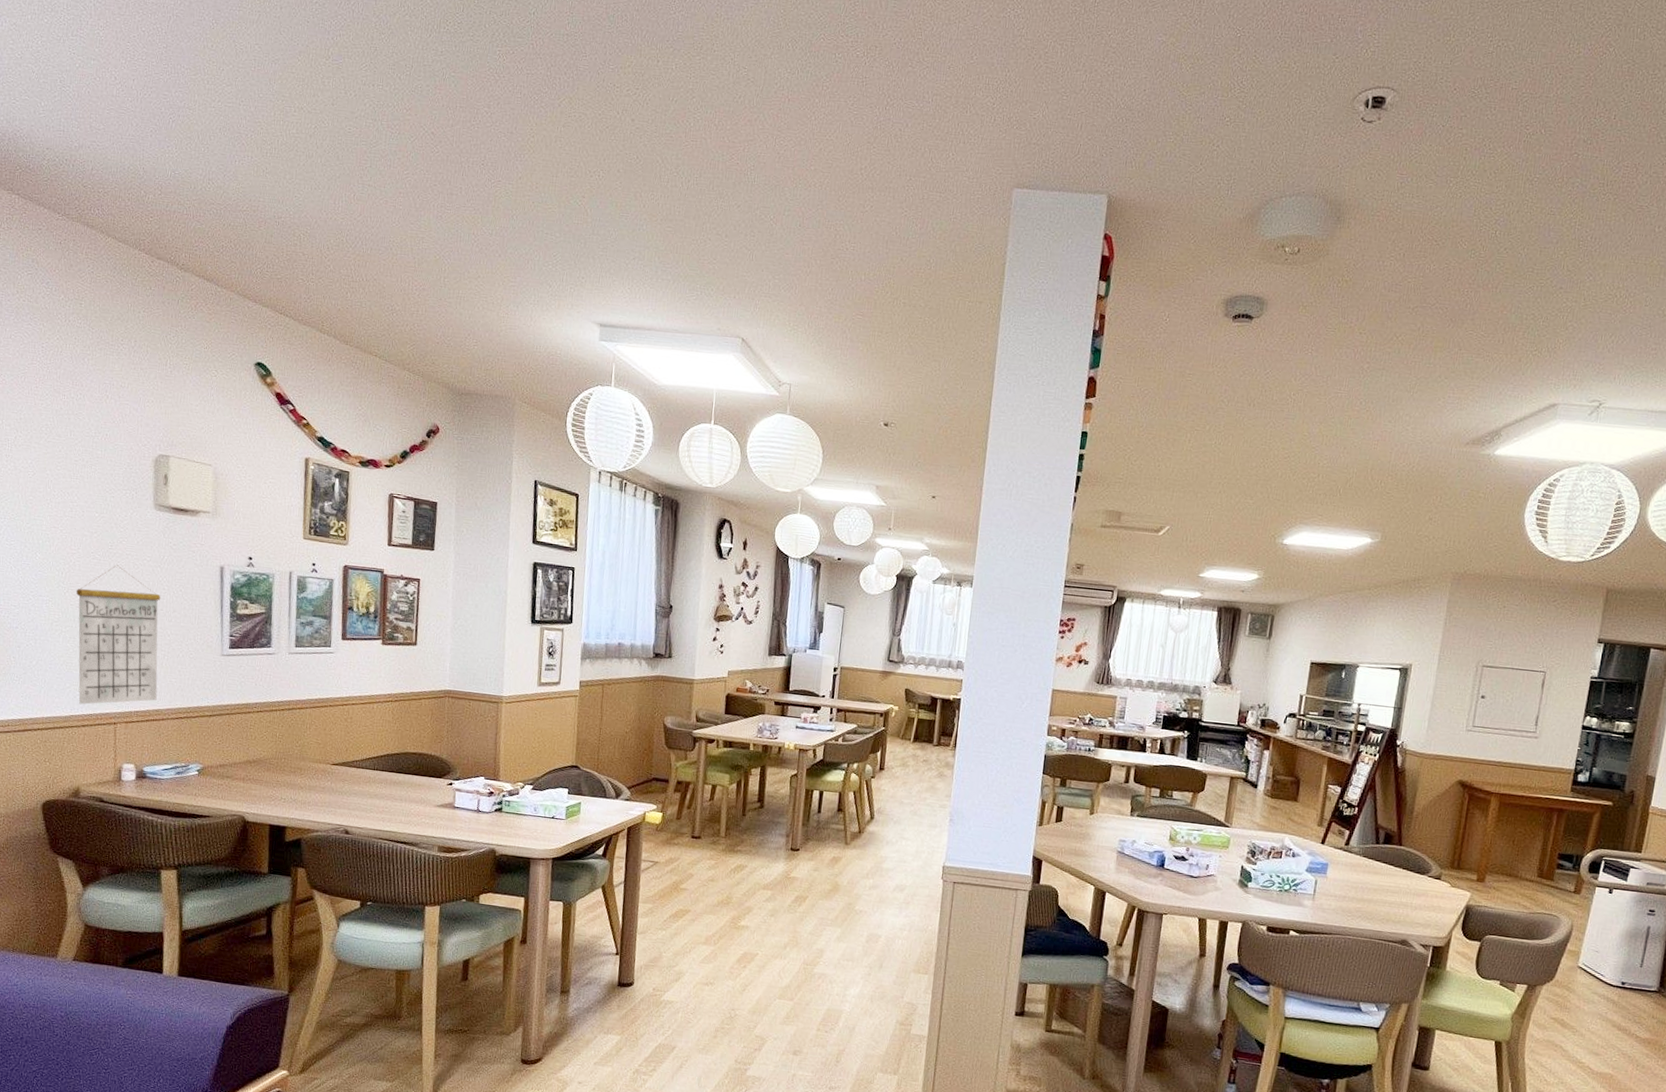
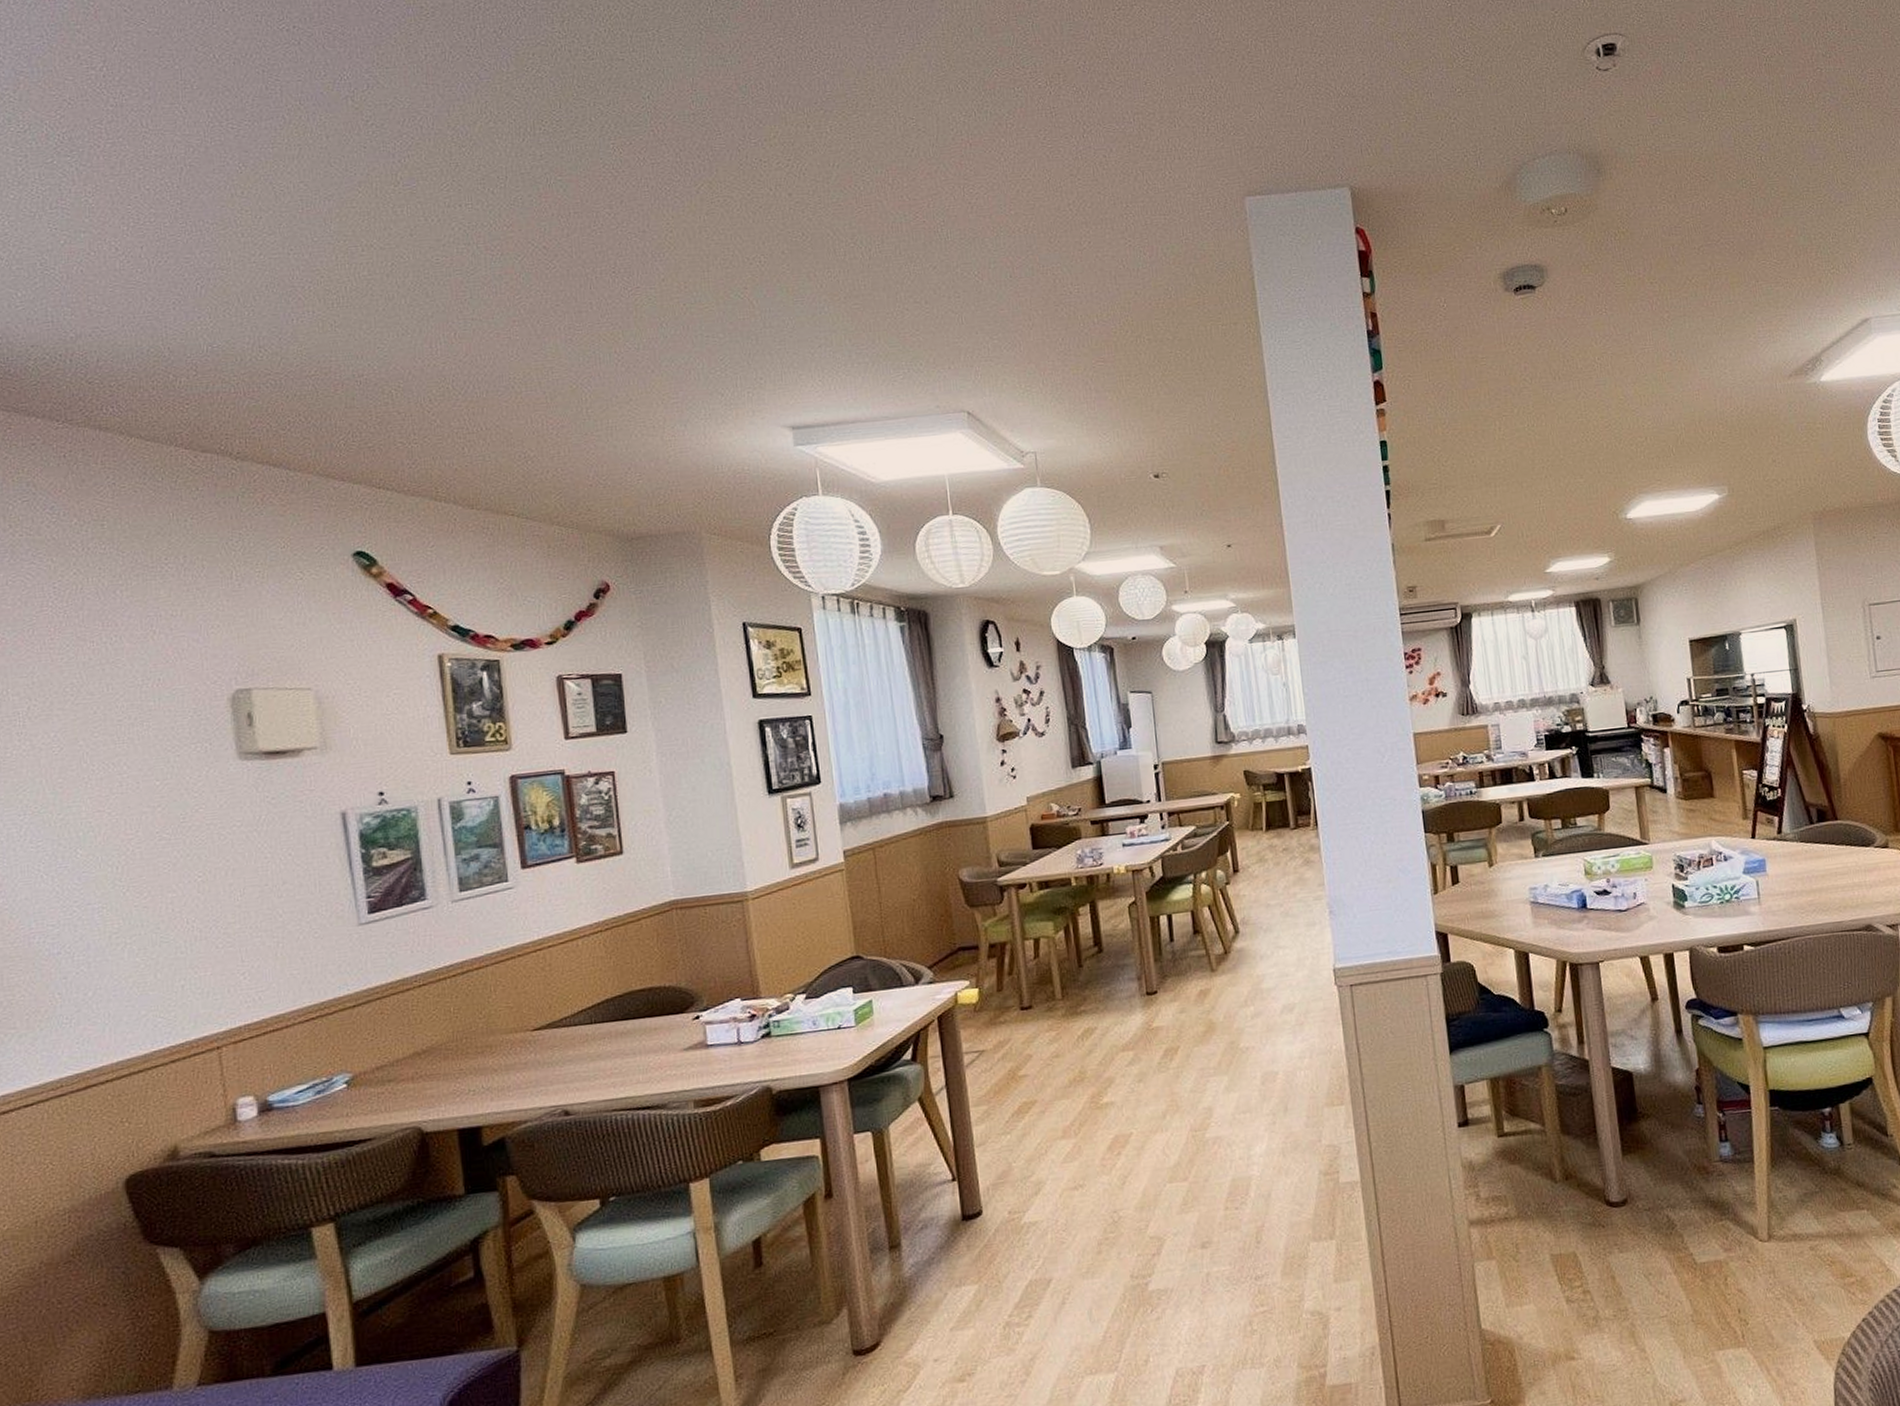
calendar: present [75,565,160,705] -> none [139,841,274,1035]

